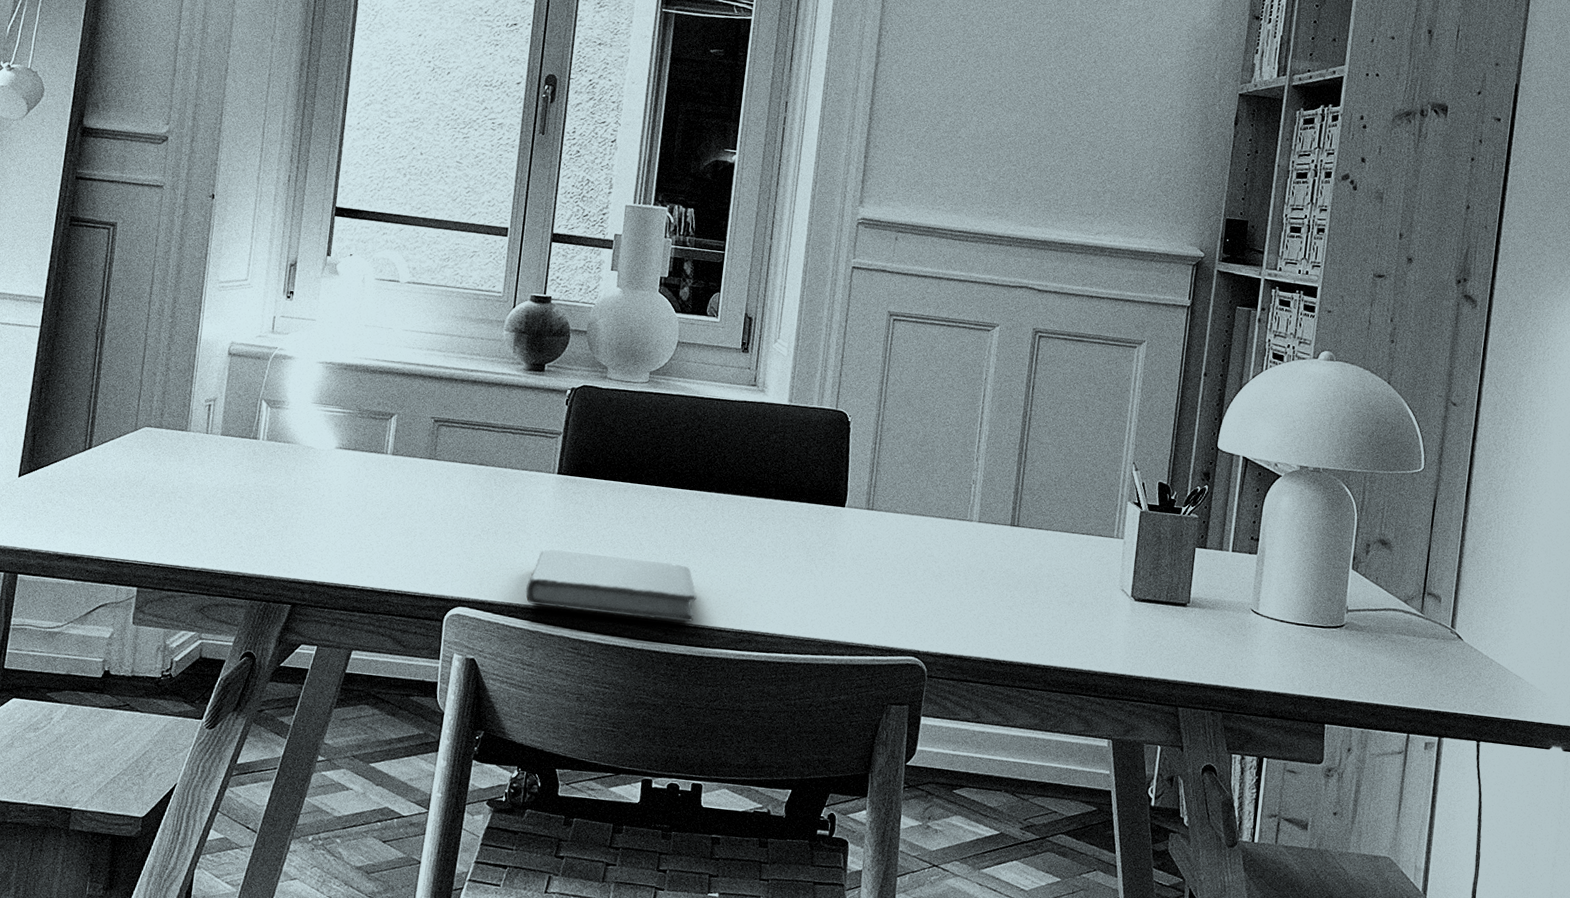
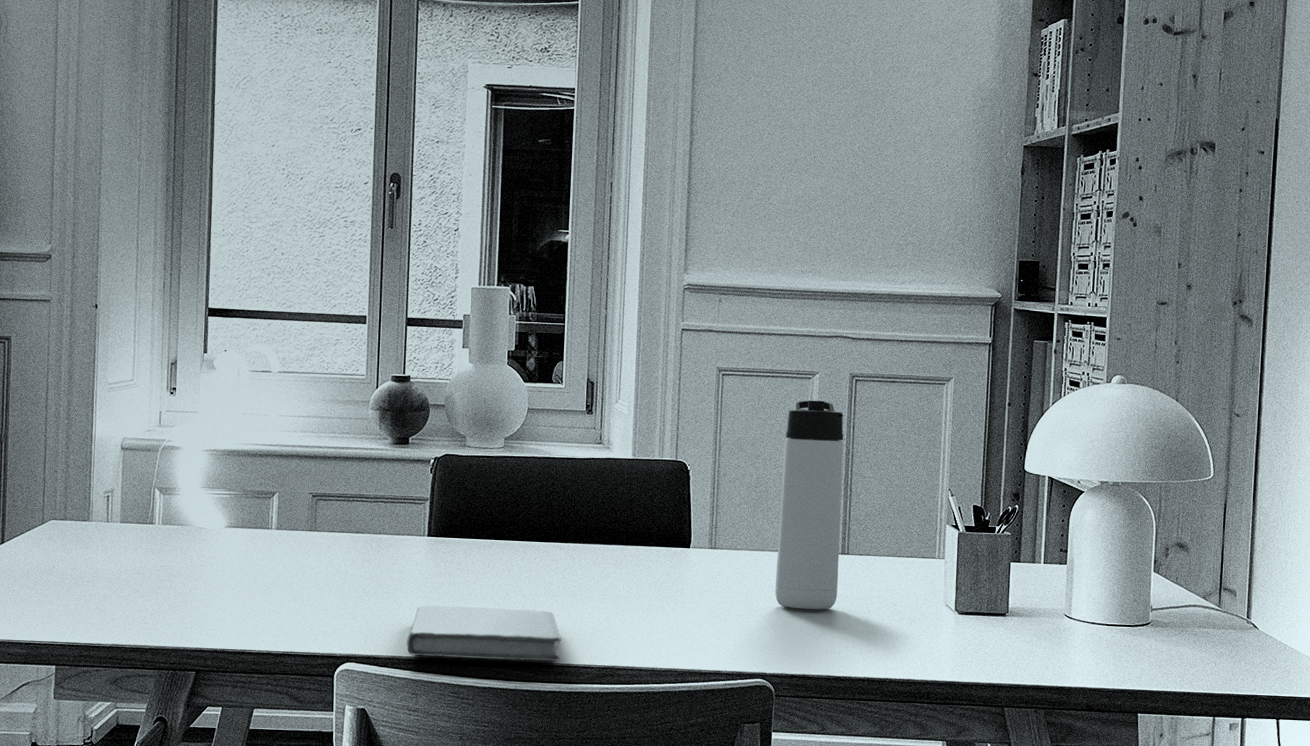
thermos bottle: none [934,354,1023,585] -> present [774,400,844,610]

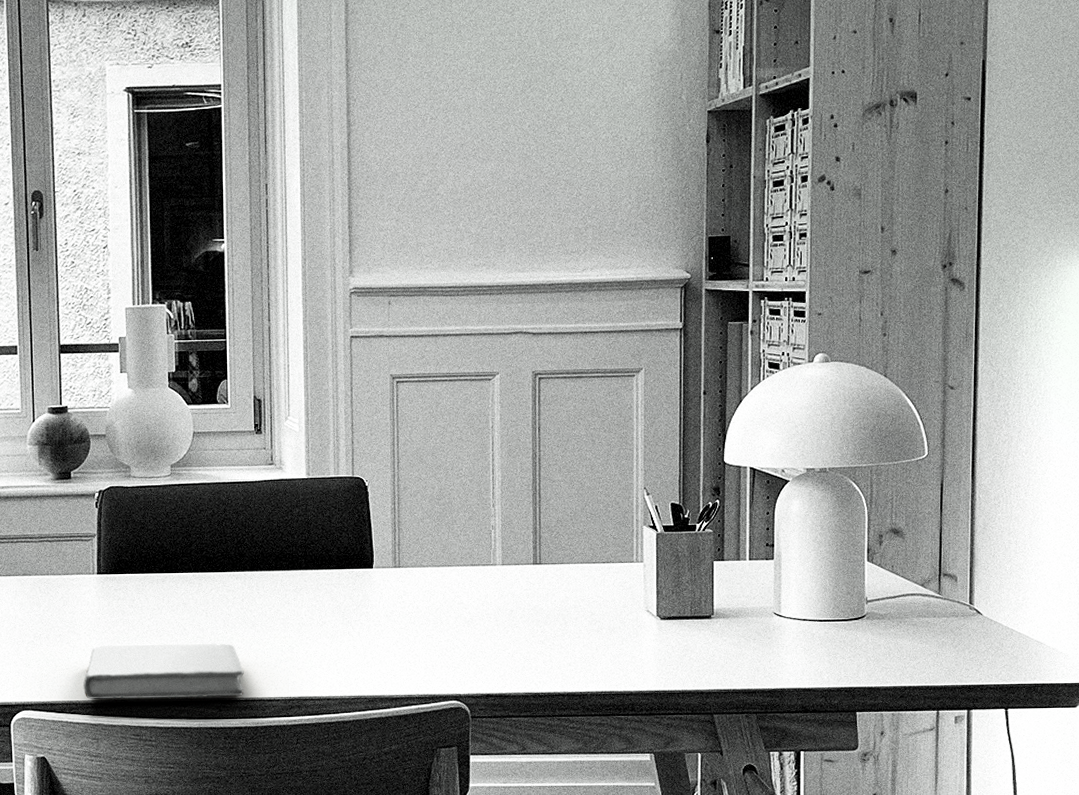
thermos bottle: present [774,400,844,610] -> none [464,402,531,624]

